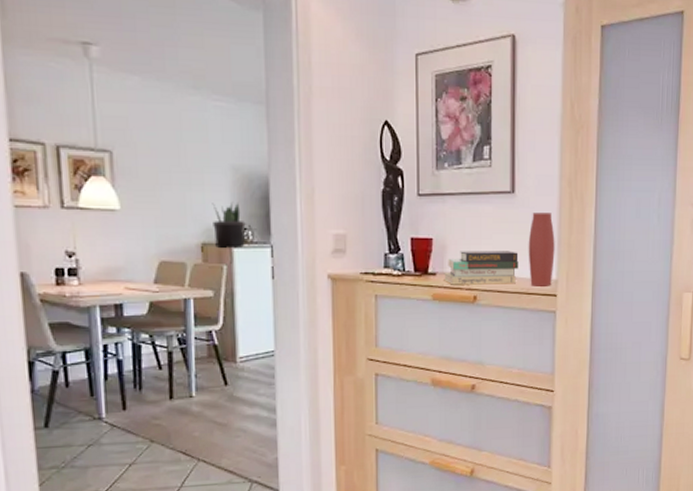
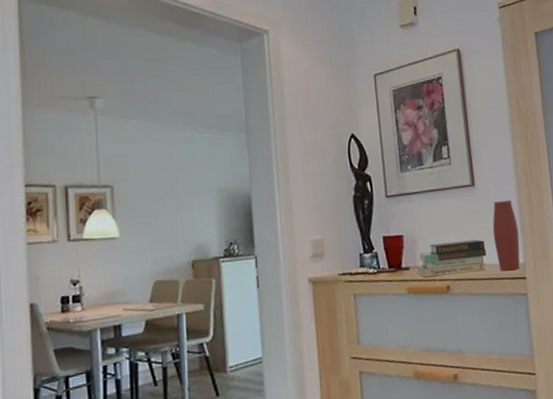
planter: present [212,201,246,249] -> none [201,220,232,264]

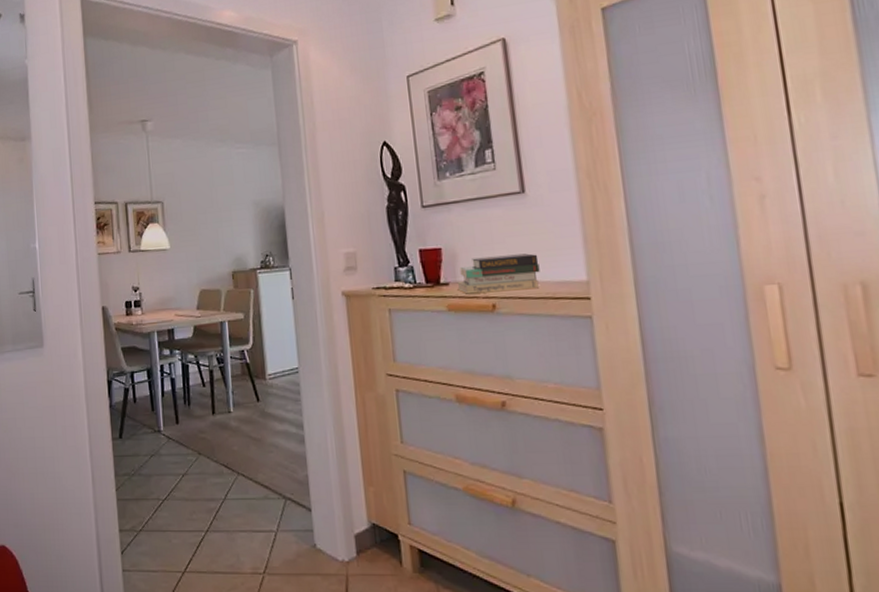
vase: present [492,200,520,271] -> none [547,208,583,290]

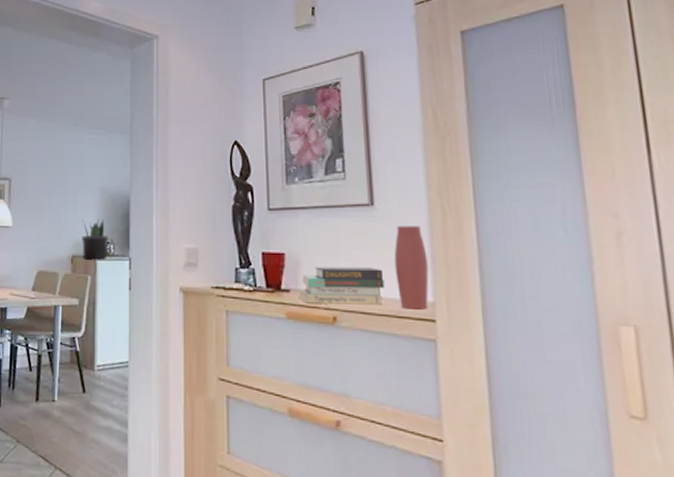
planter: none [239,232,268,275] -> present [82,218,109,261]
vase: none [547,208,583,290] -> present [394,226,429,310]

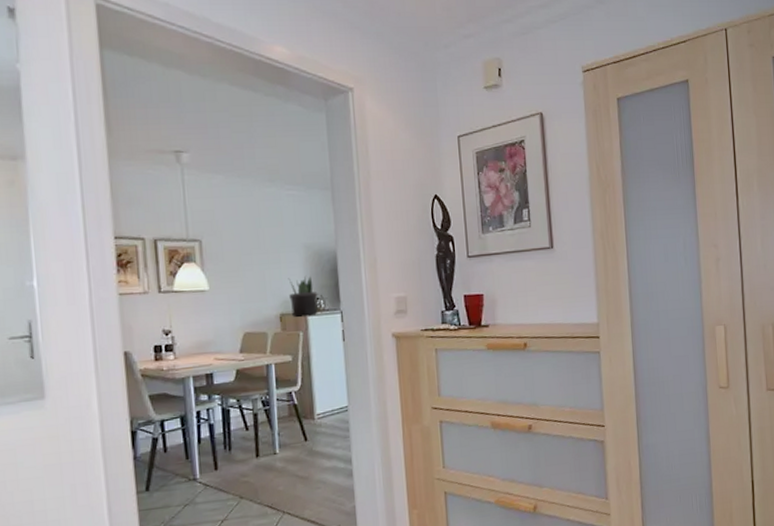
books: present [298,267,385,305] -> none [495,300,563,335]
vase: present [394,226,429,310] -> none [569,263,595,331]

